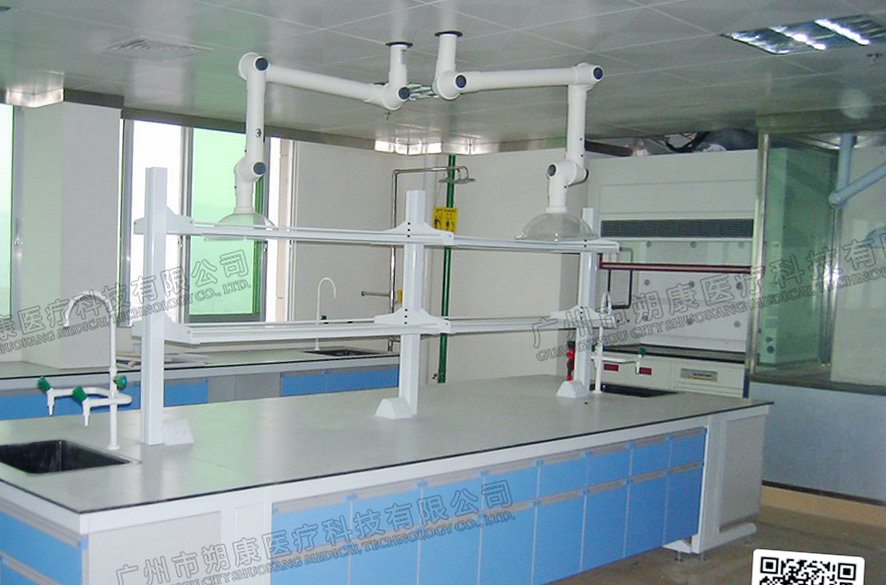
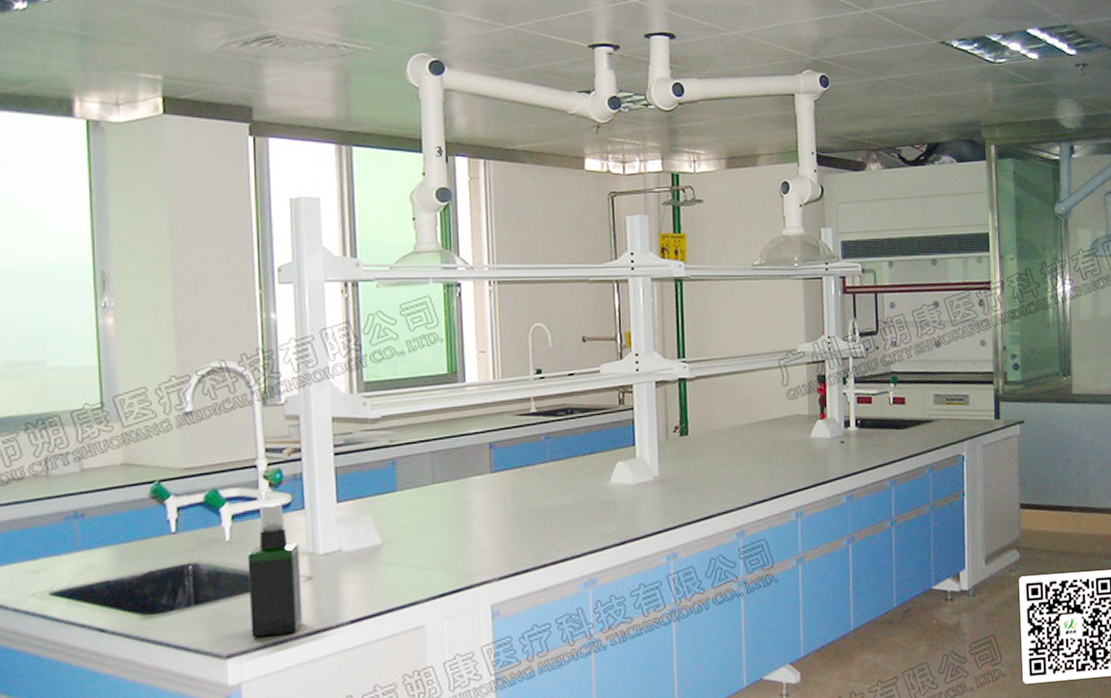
spray bottle: none [97,401,135,502] -> present [248,503,303,638]

